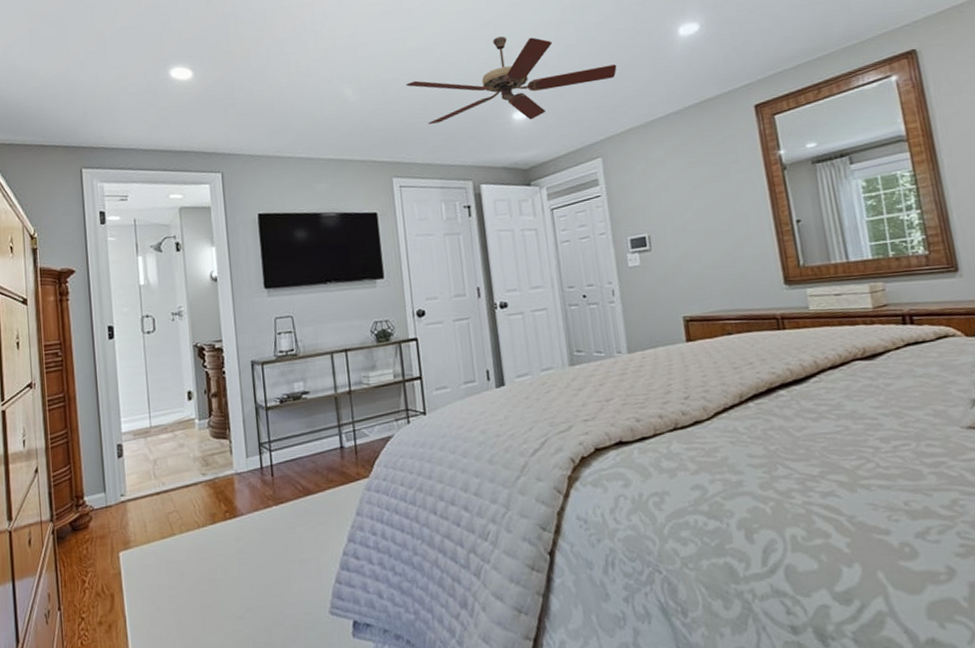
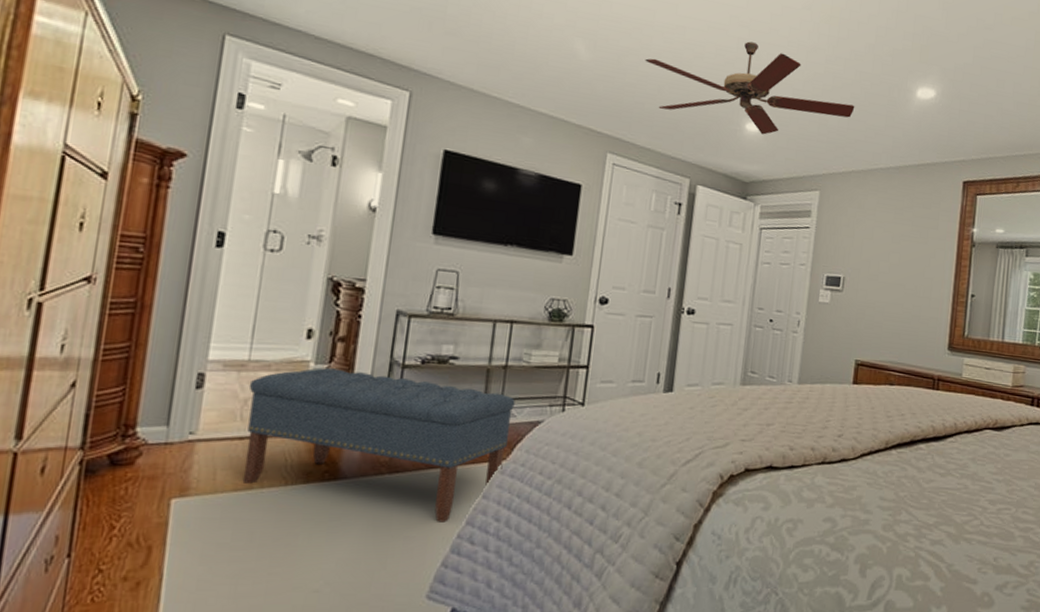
bench: none [154,417,368,543] -> present [242,368,515,522]

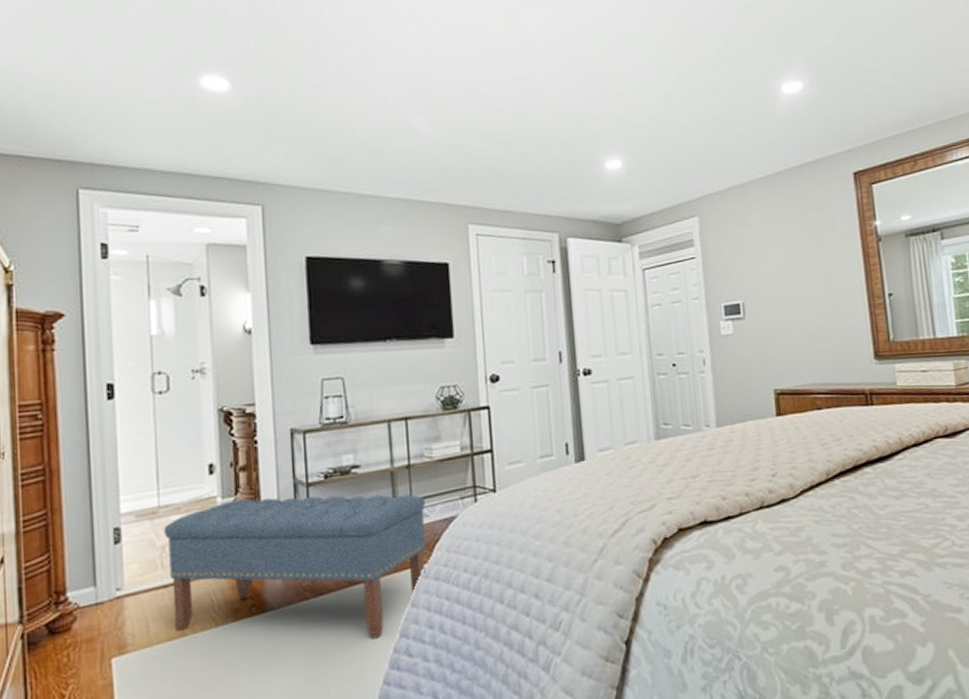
ceiling fan: present [645,41,855,135] -> none [487,76,718,170]

